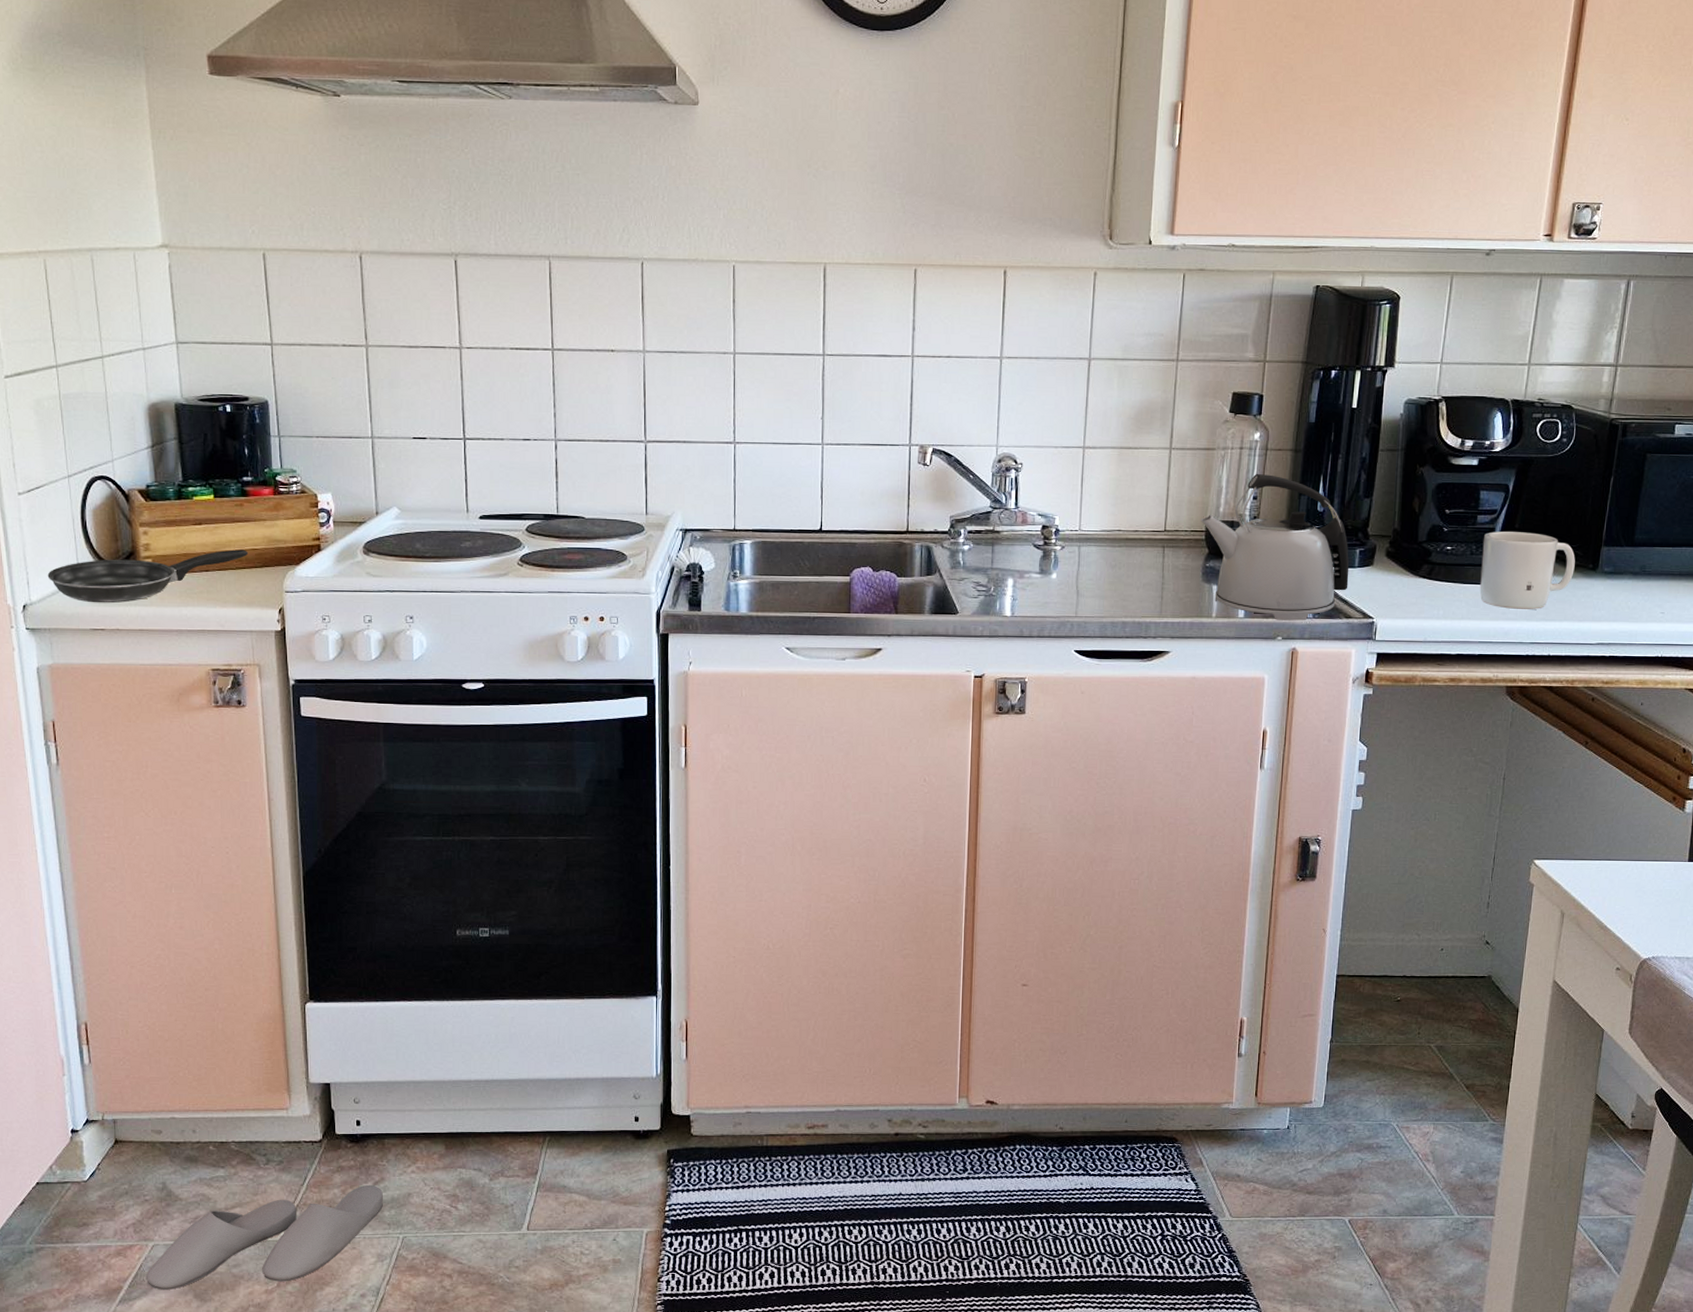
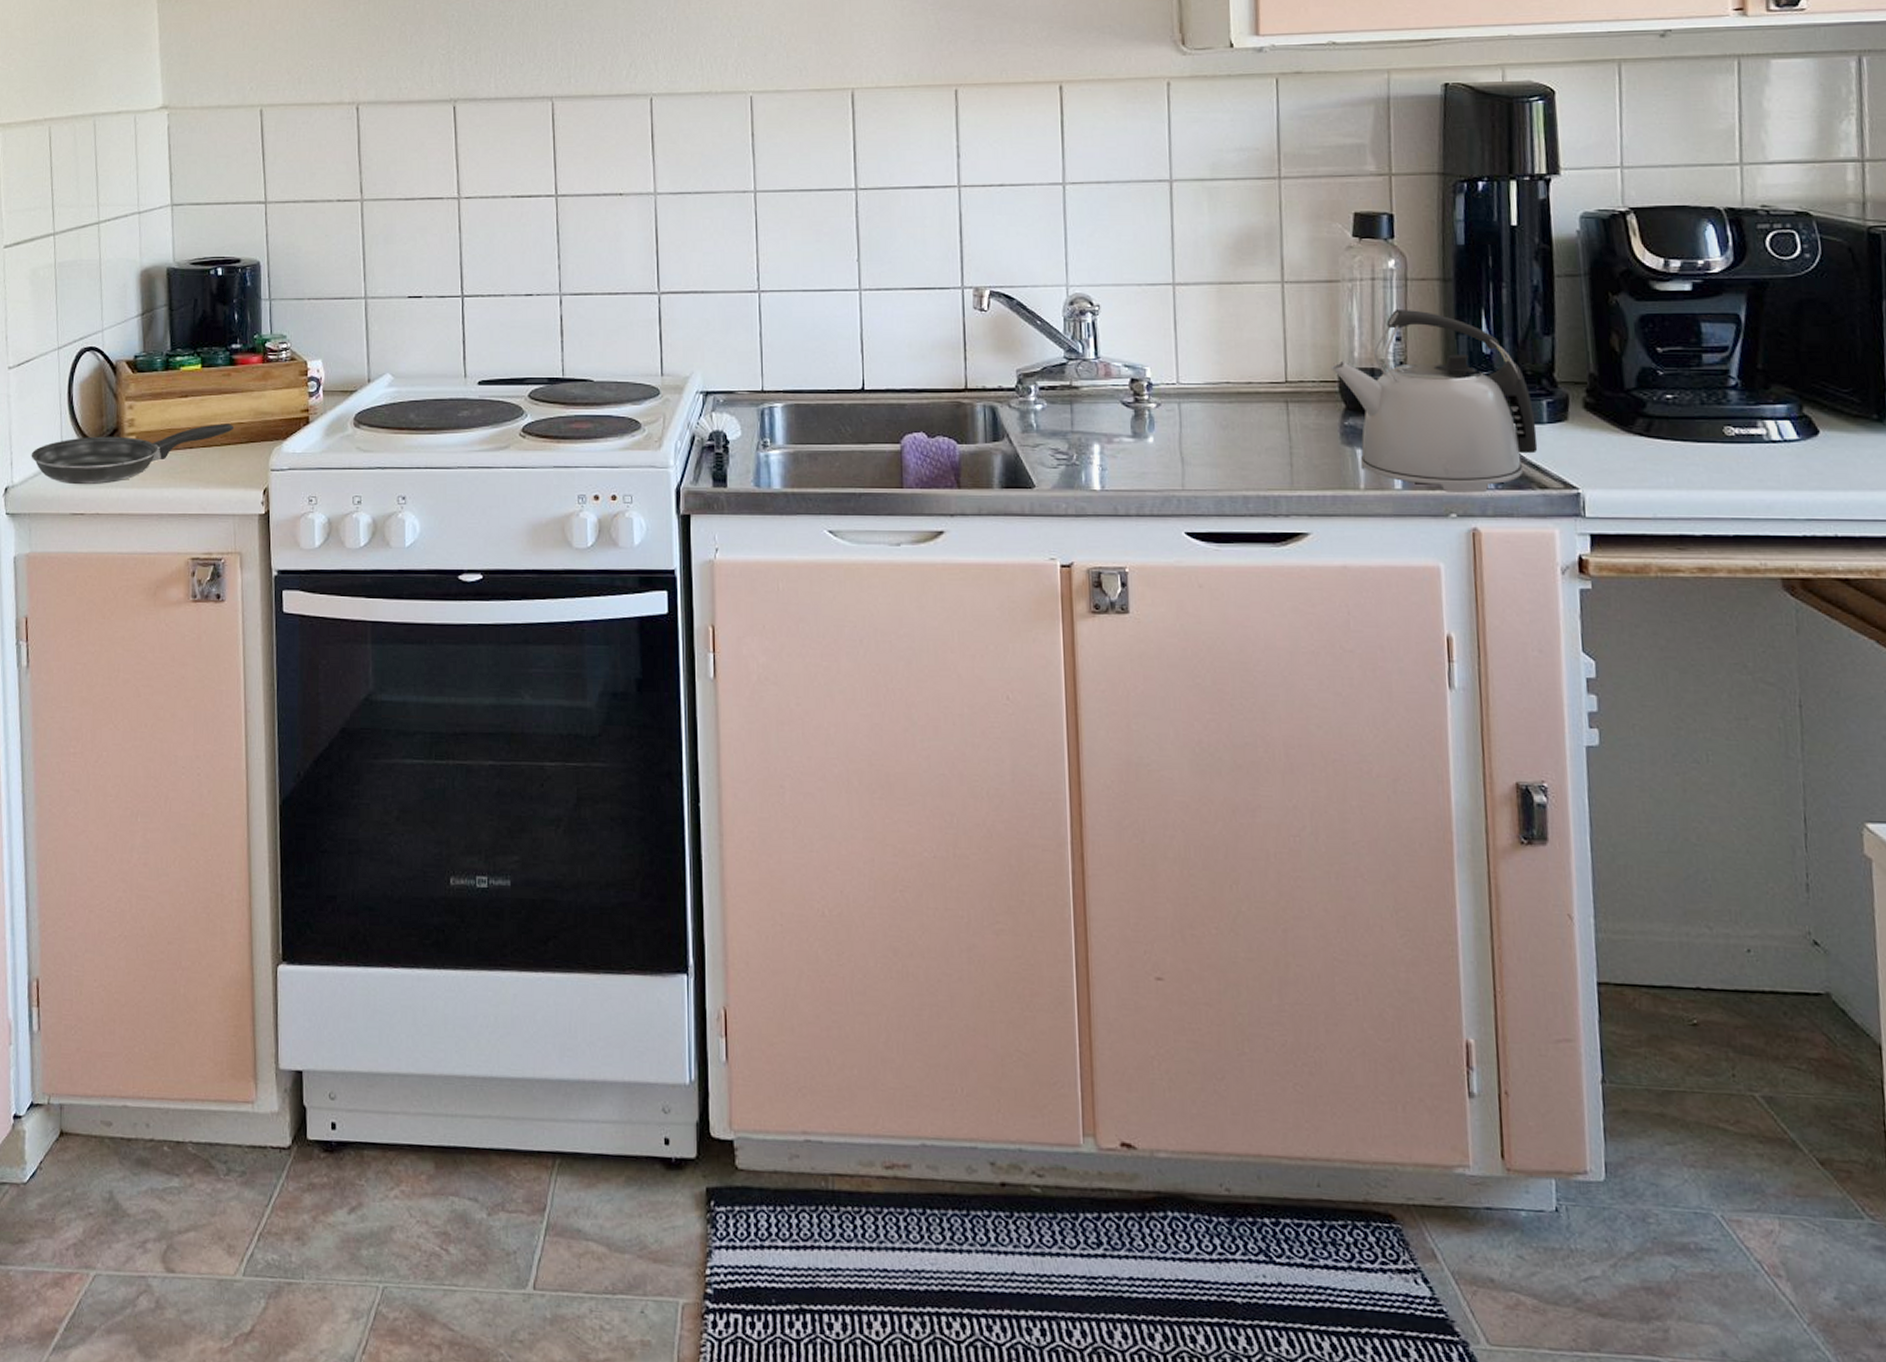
slippers: present [146,1185,383,1291] -> none [85,1211,360,1339]
mug: present [1479,531,1576,610] -> none [1714,372,1853,476]

